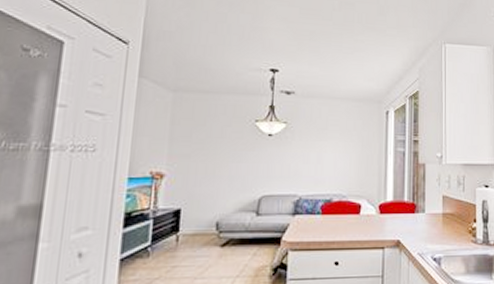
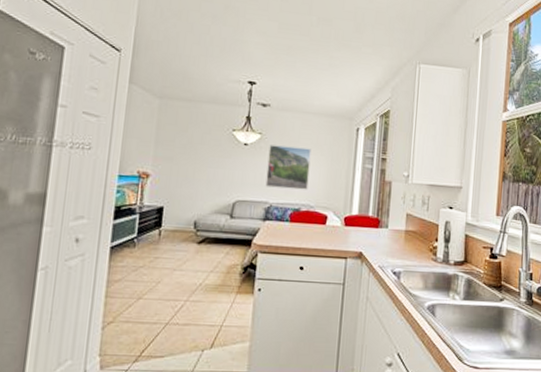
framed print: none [293,134,341,179] -> present [265,145,312,190]

